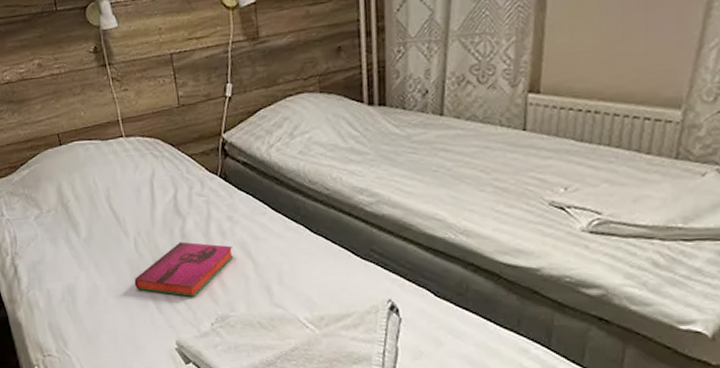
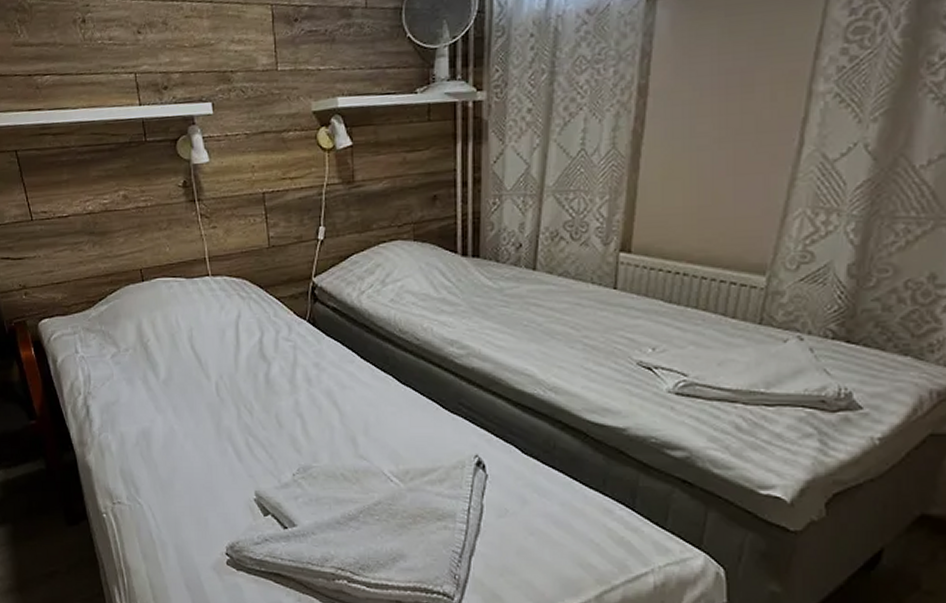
hardback book: present [134,242,234,297] -> none [213,387,319,445]

